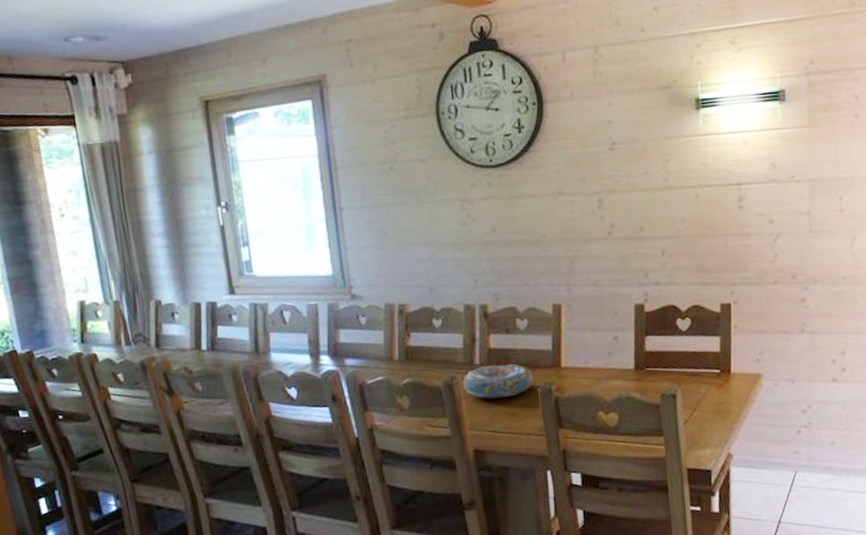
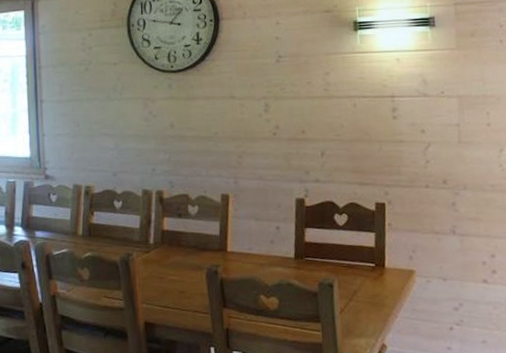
decorative bowl: present [462,364,533,398] -> none [137,246,201,276]

